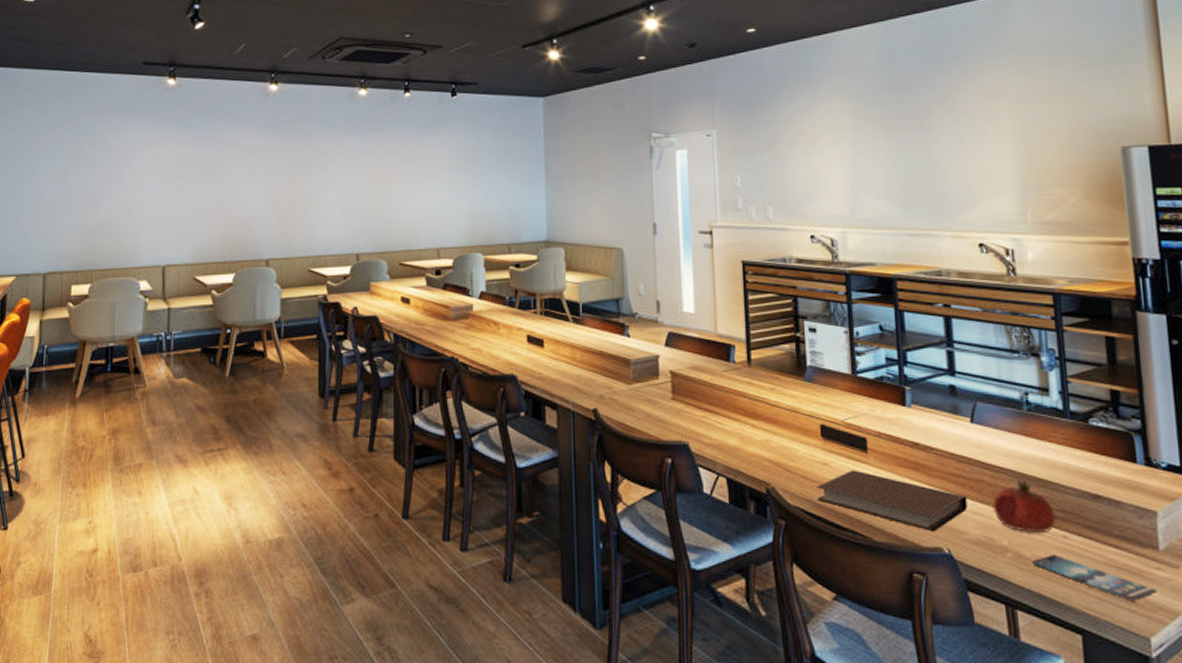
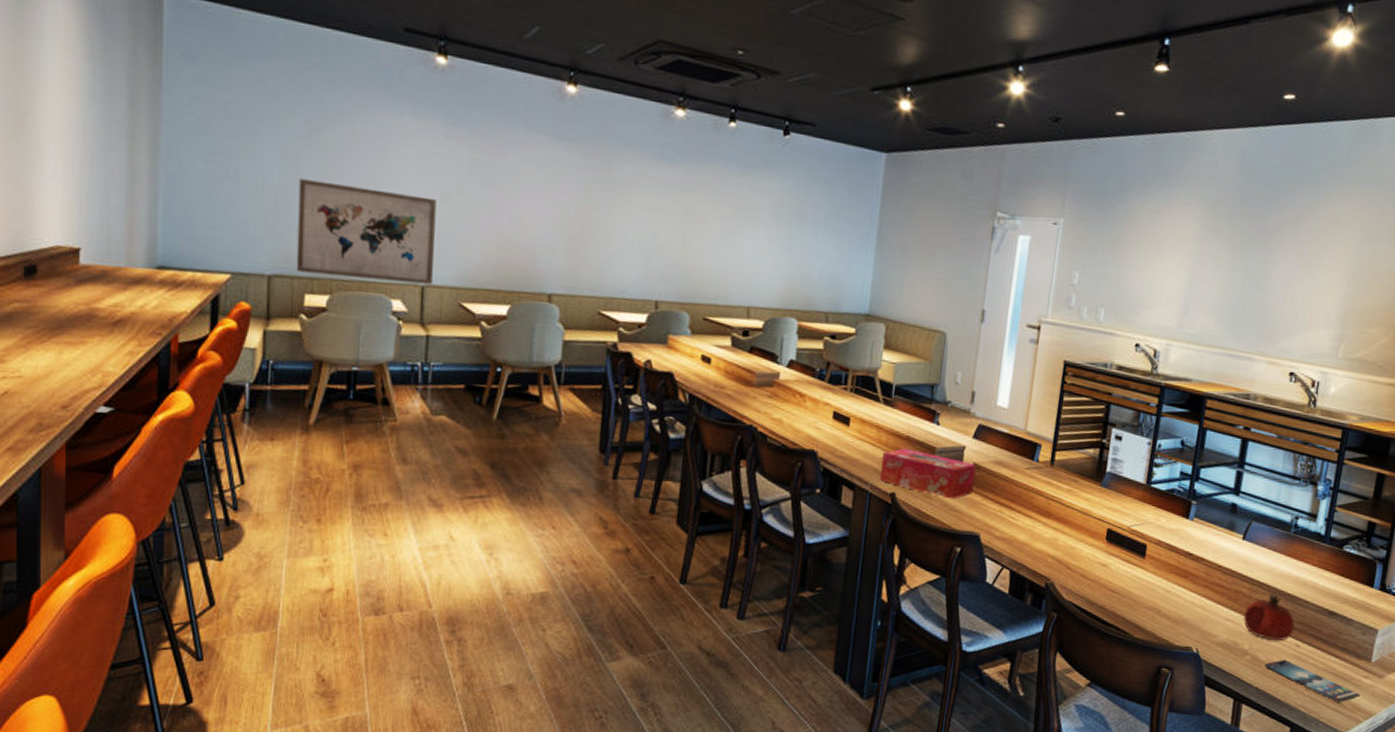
wall art: none [64,191,172,268] -> present [296,178,436,285]
tissue box: none [580,363,674,410] -> present [880,448,976,500]
notebook: present [817,470,967,532] -> none [1090,572,1223,633]

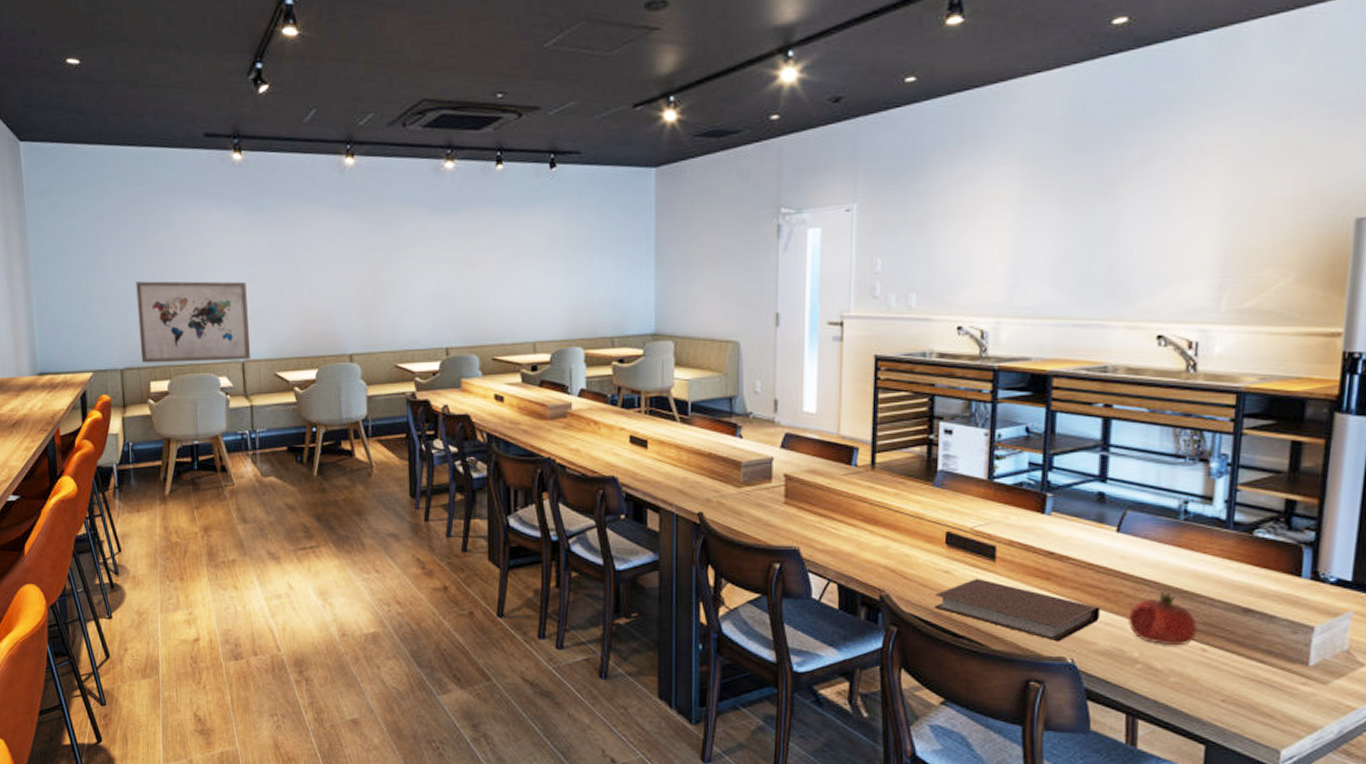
tissue box: present [880,448,976,500] -> none [685,466,787,514]
notebook: none [1090,572,1223,633] -> present [934,578,1100,642]
smartphone: present [1265,660,1360,702] -> none [1162,667,1298,715]

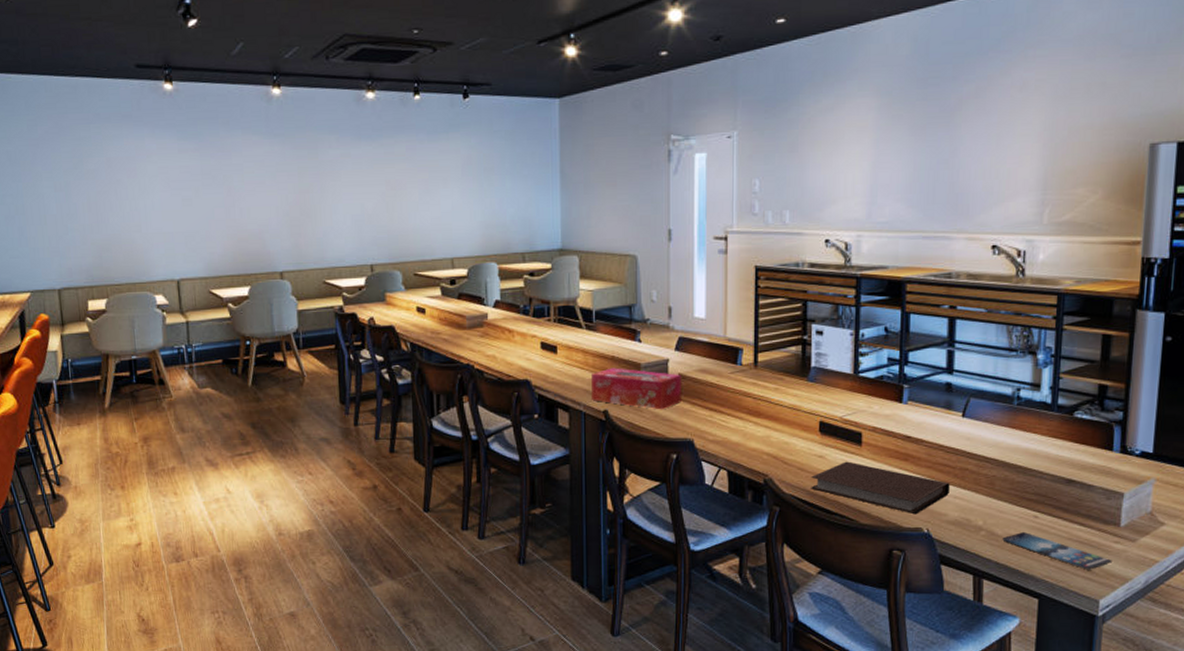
wall art: present [136,281,250,363] -> none [71,204,185,283]
tissue box: none [685,466,787,514] -> present [591,368,681,410]
fruit: present [1128,590,1199,646] -> none [973,466,1031,515]
smartphone: none [1162,667,1298,715] -> present [1002,532,1112,570]

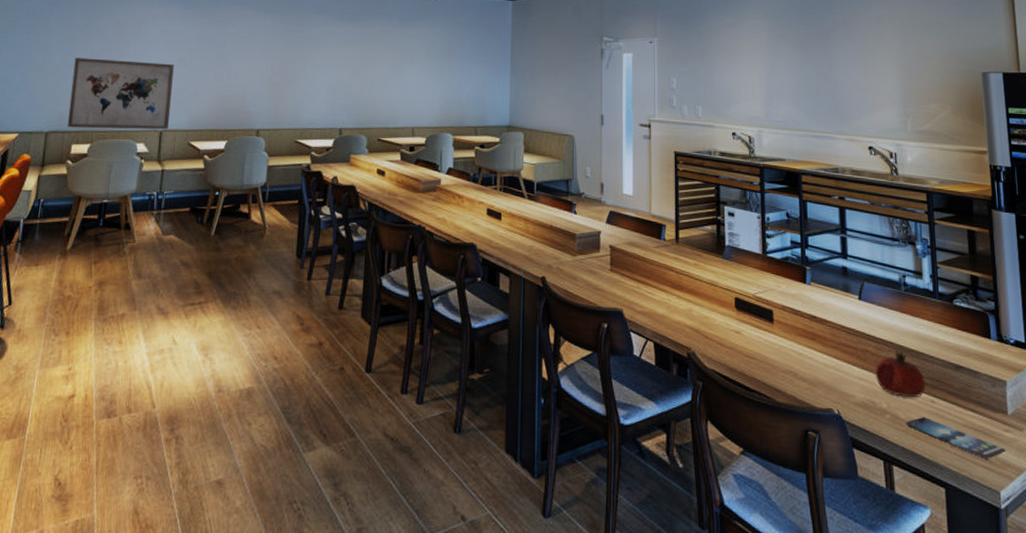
wall art: none [71,204,185,283] -> present [67,57,174,130]
tissue box: present [591,368,681,410] -> none [531,236,612,279]
notebook: present [811,461,950,515] -> none [730,338,854,395]
fruit: none [973,466,1031,515] -> present [875,349,927,398]

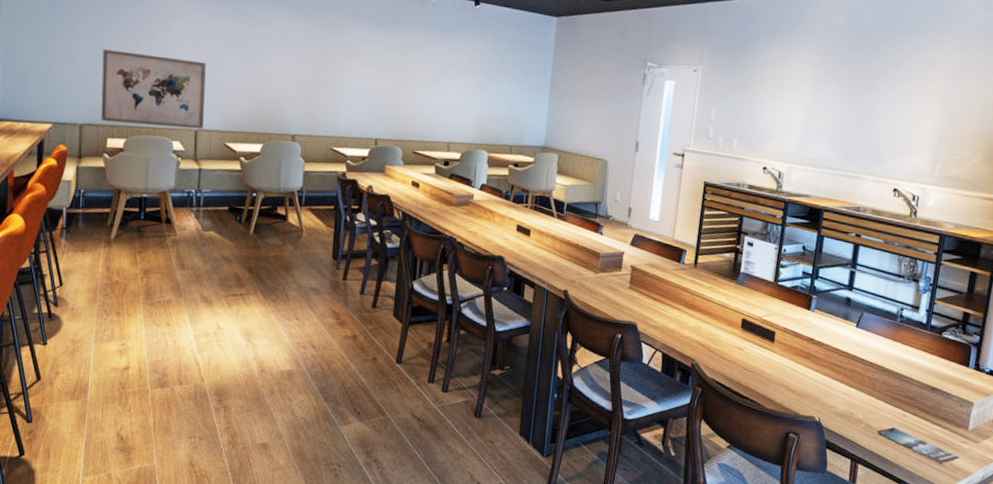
fruit: present [875,349,927,398] -> none [858,371,903,412]

